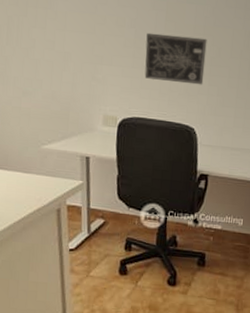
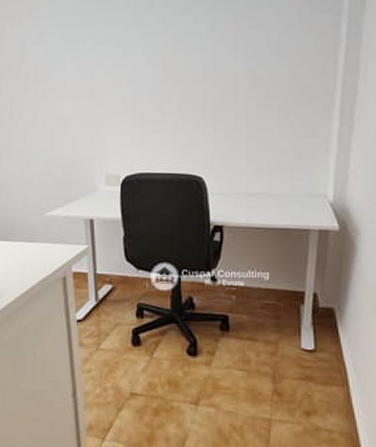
wall art: present [144,32,207,85] -> none [144,84,208,133]

